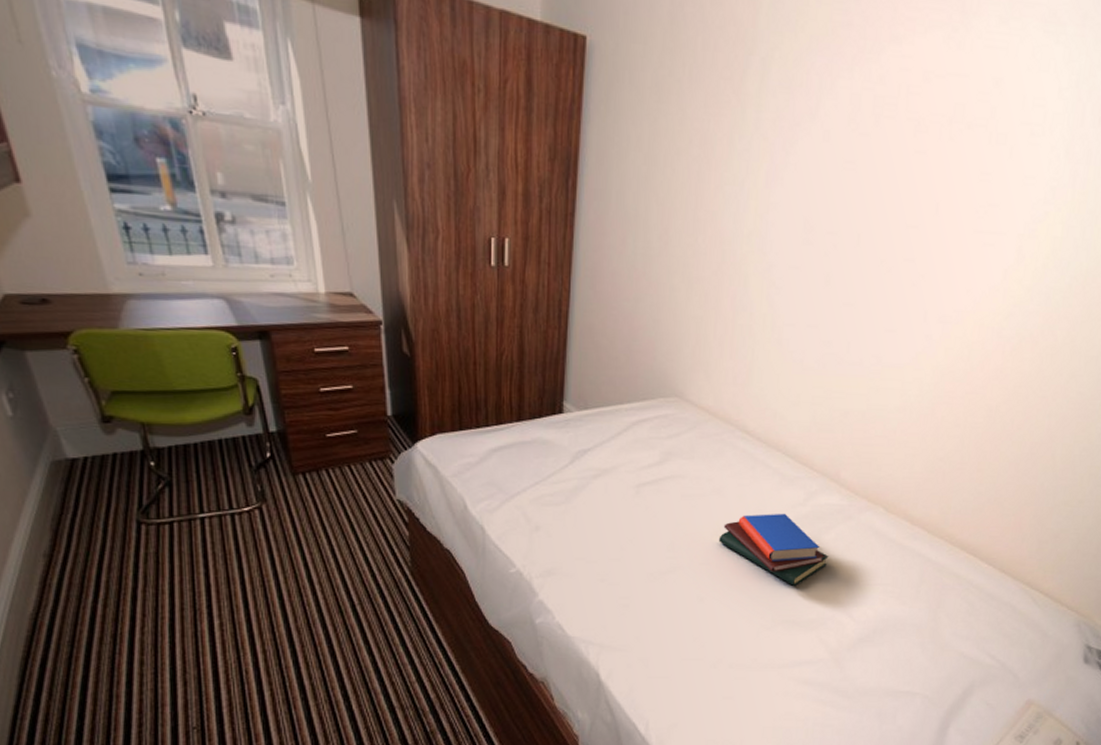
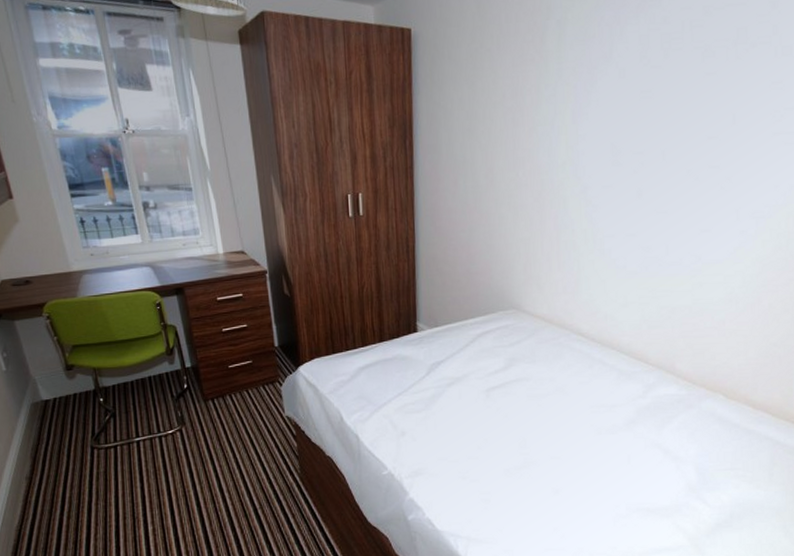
book: present [718,513,829,586] -> none [566,406,675,475]

